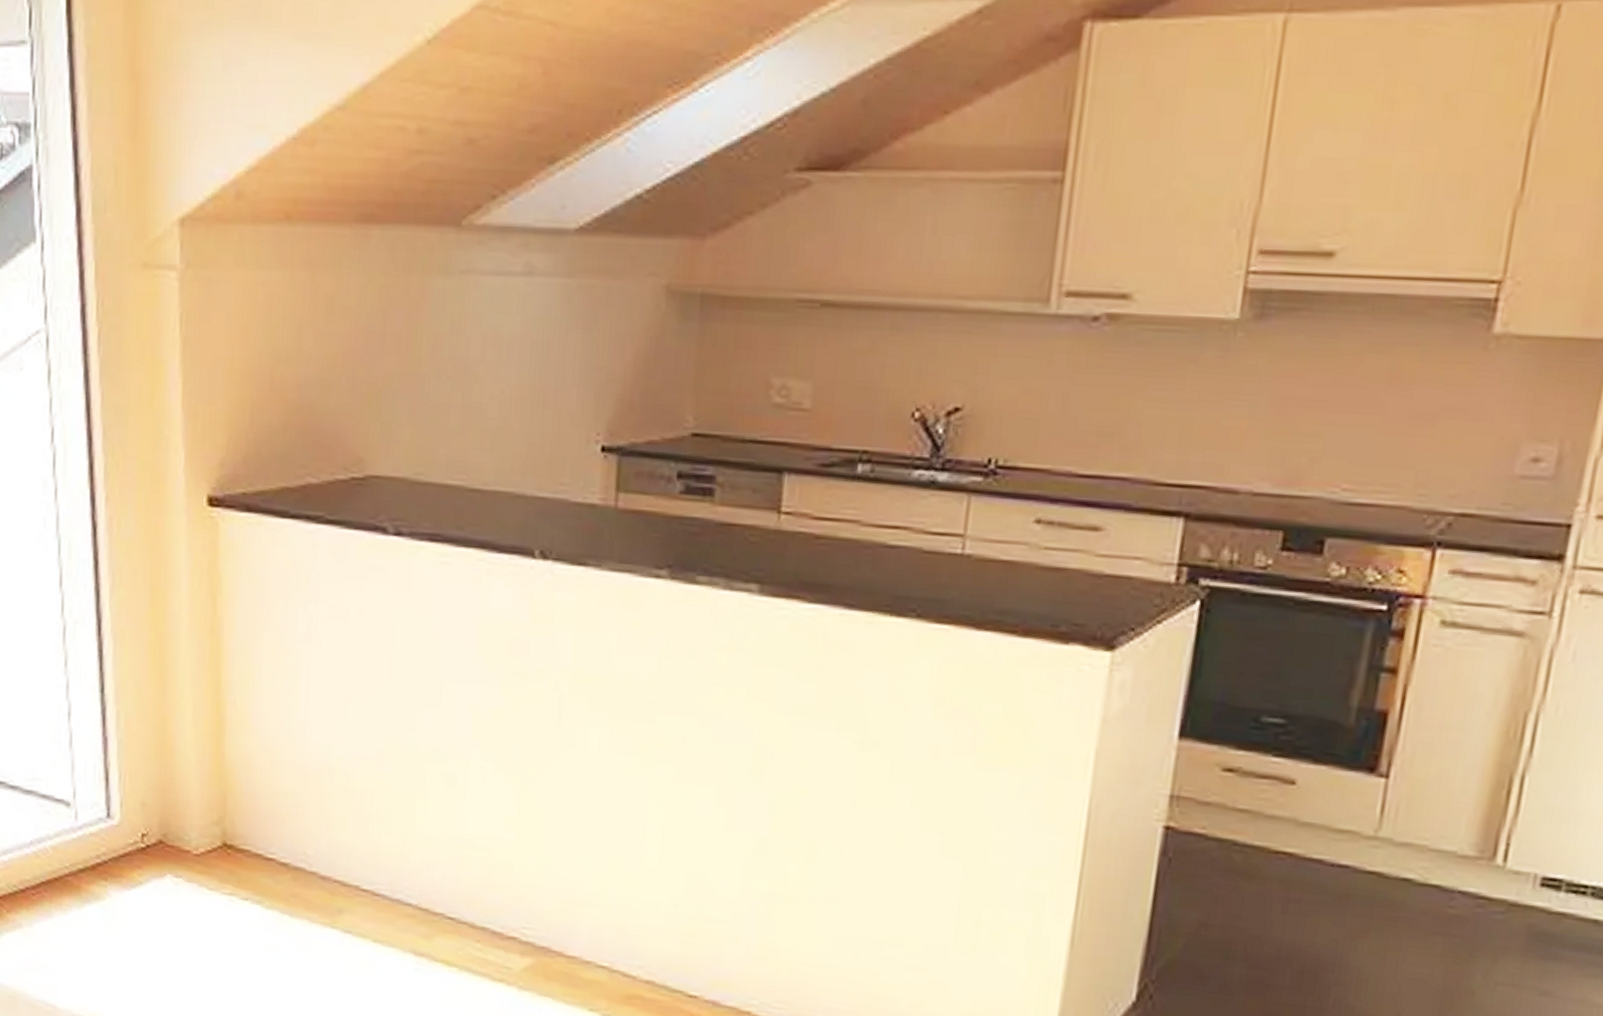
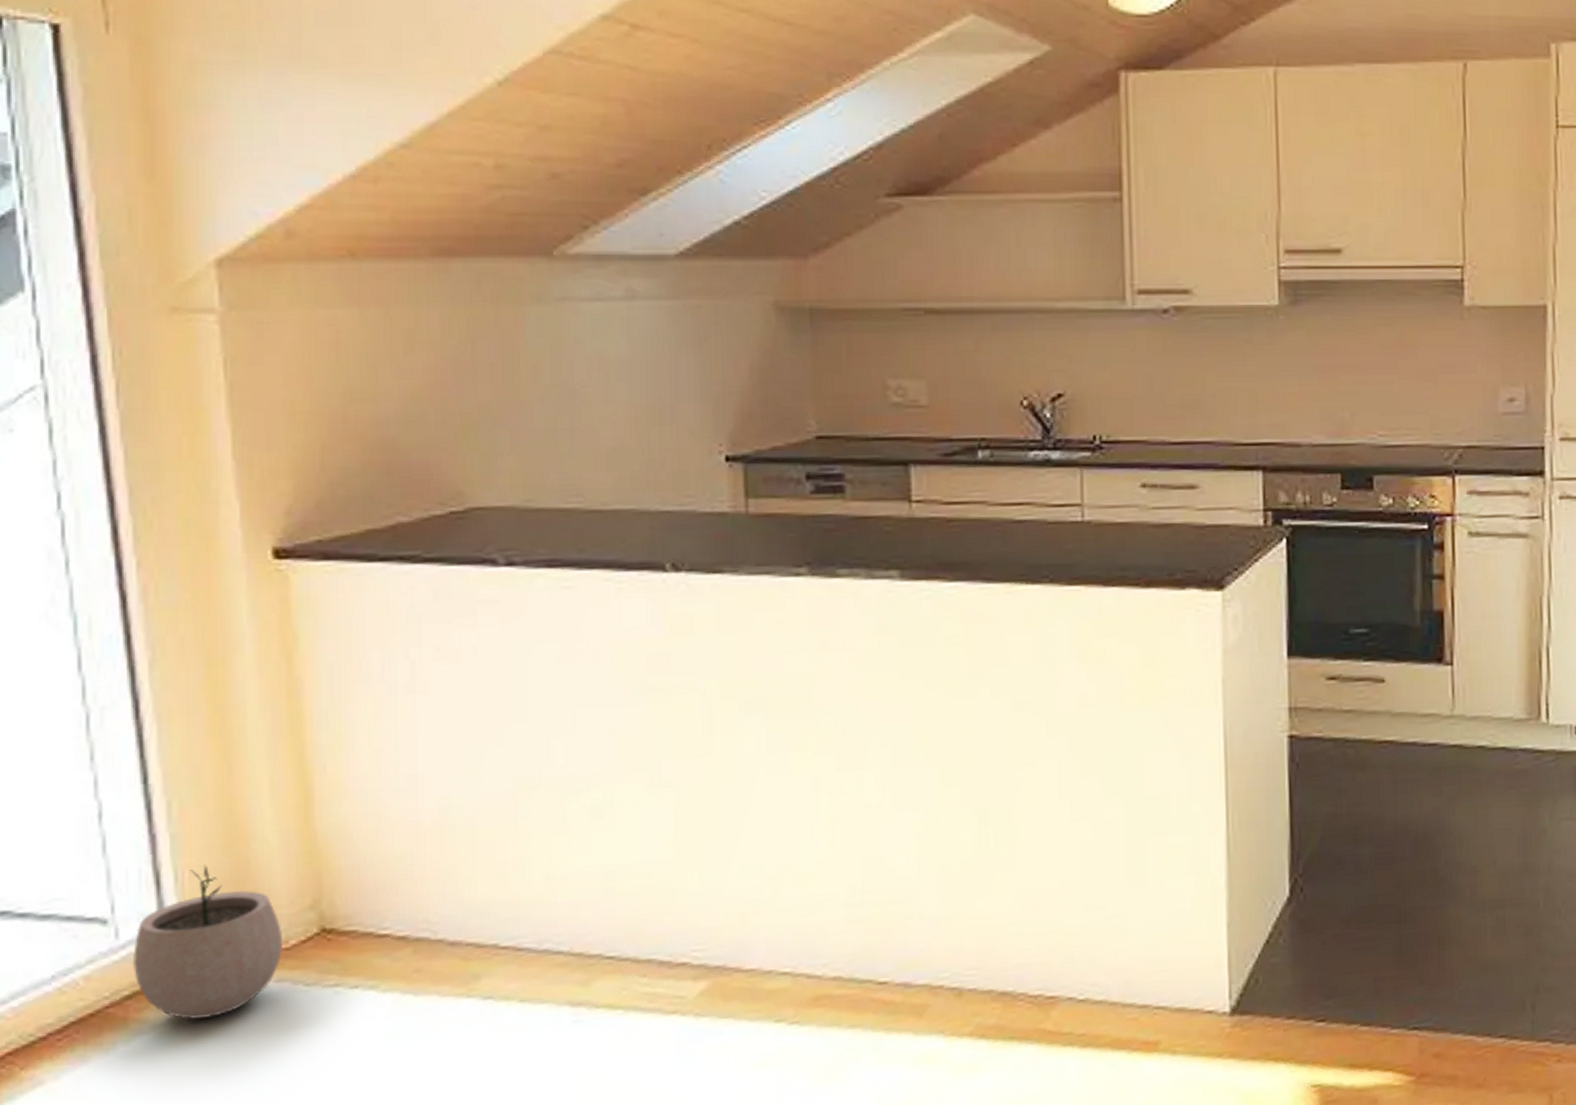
plant pot: none [85,770,195,901] -> present [132,864,284,1020]

